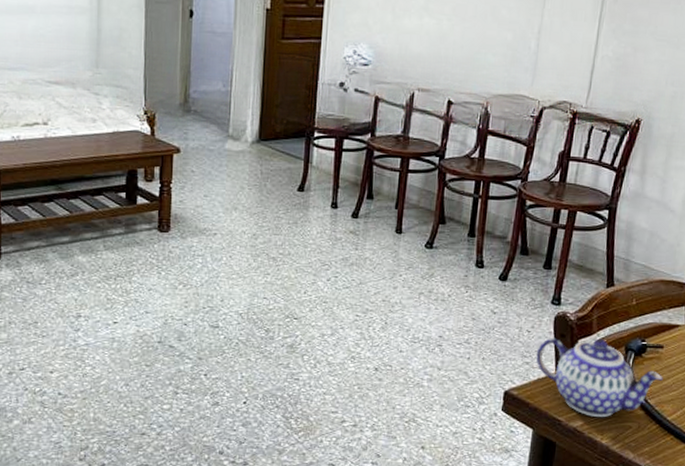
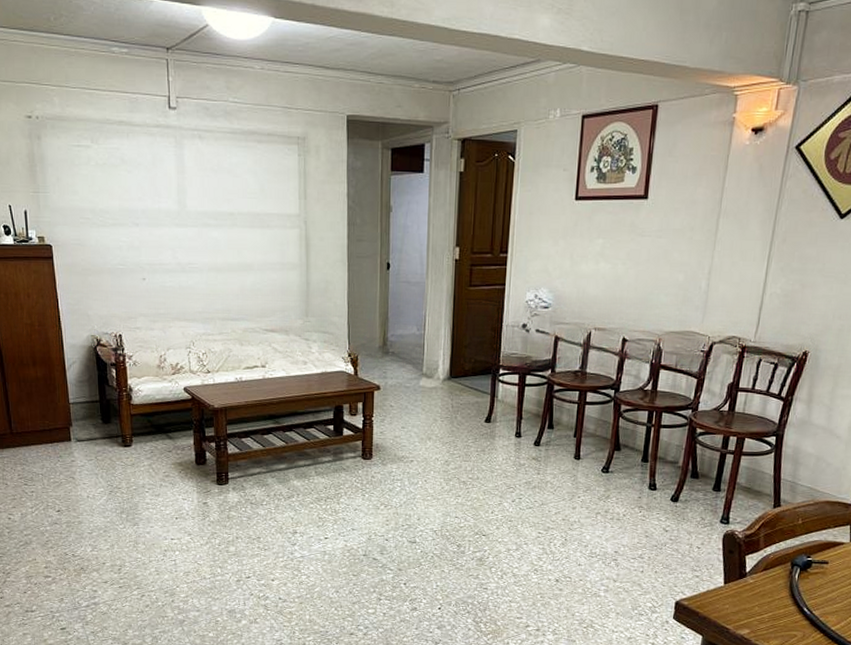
teapot: present [535,337,663,418] -> none [705,553,828,627]

